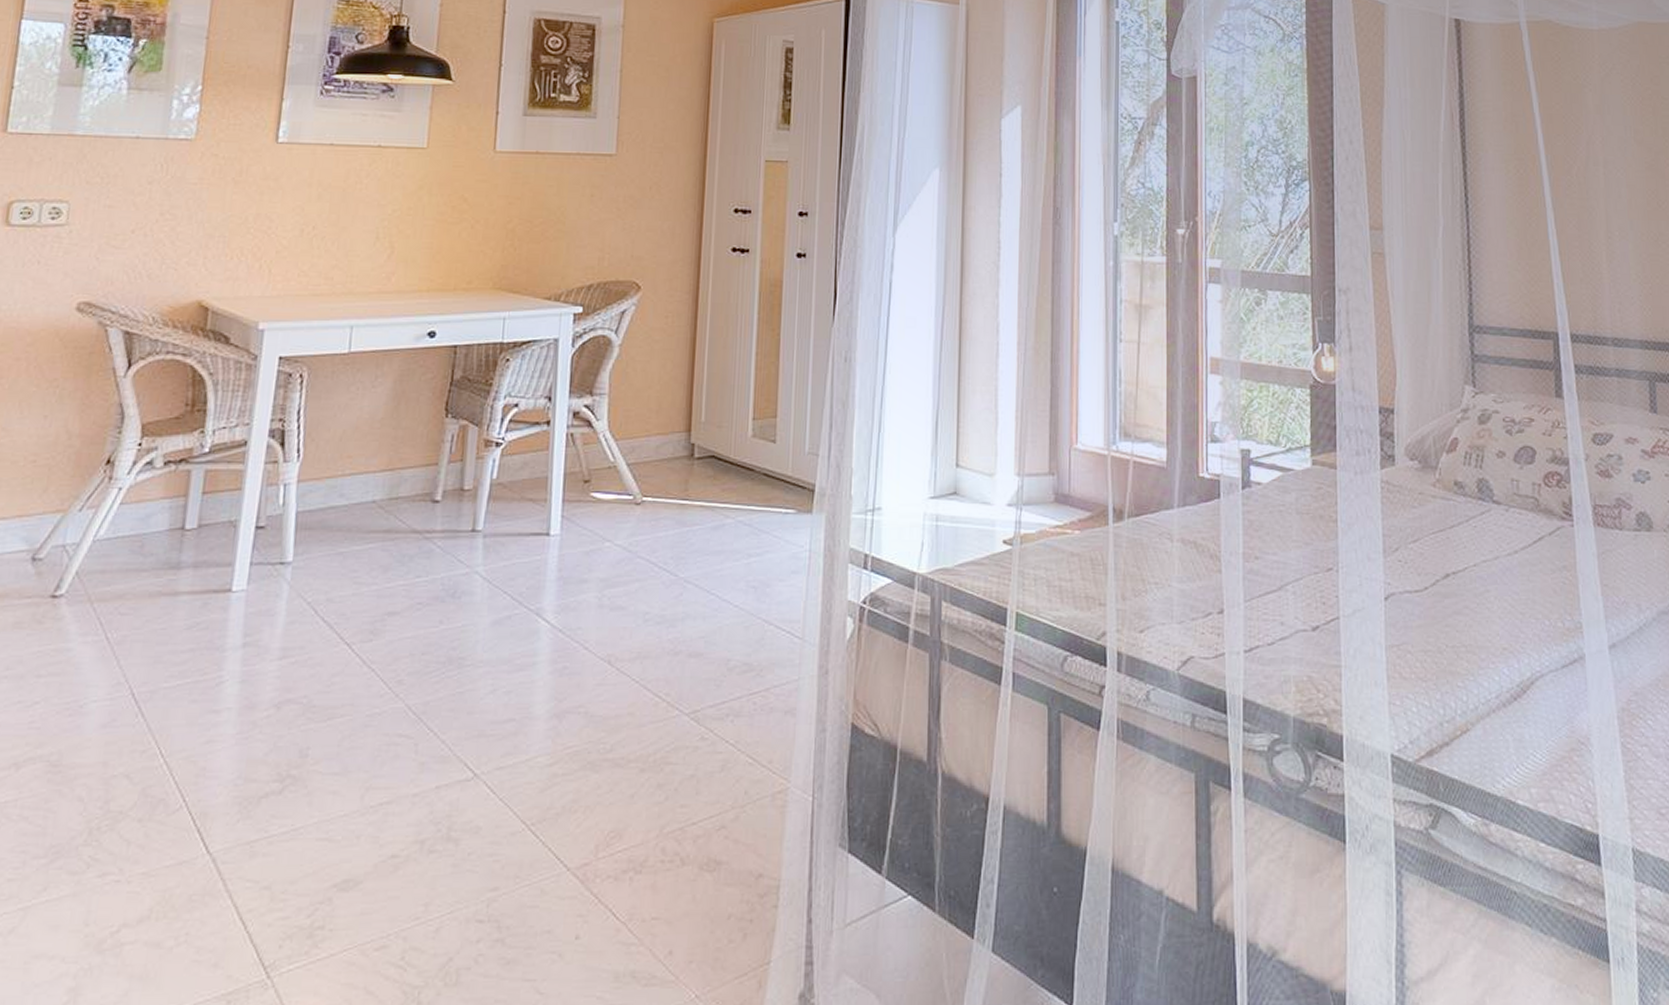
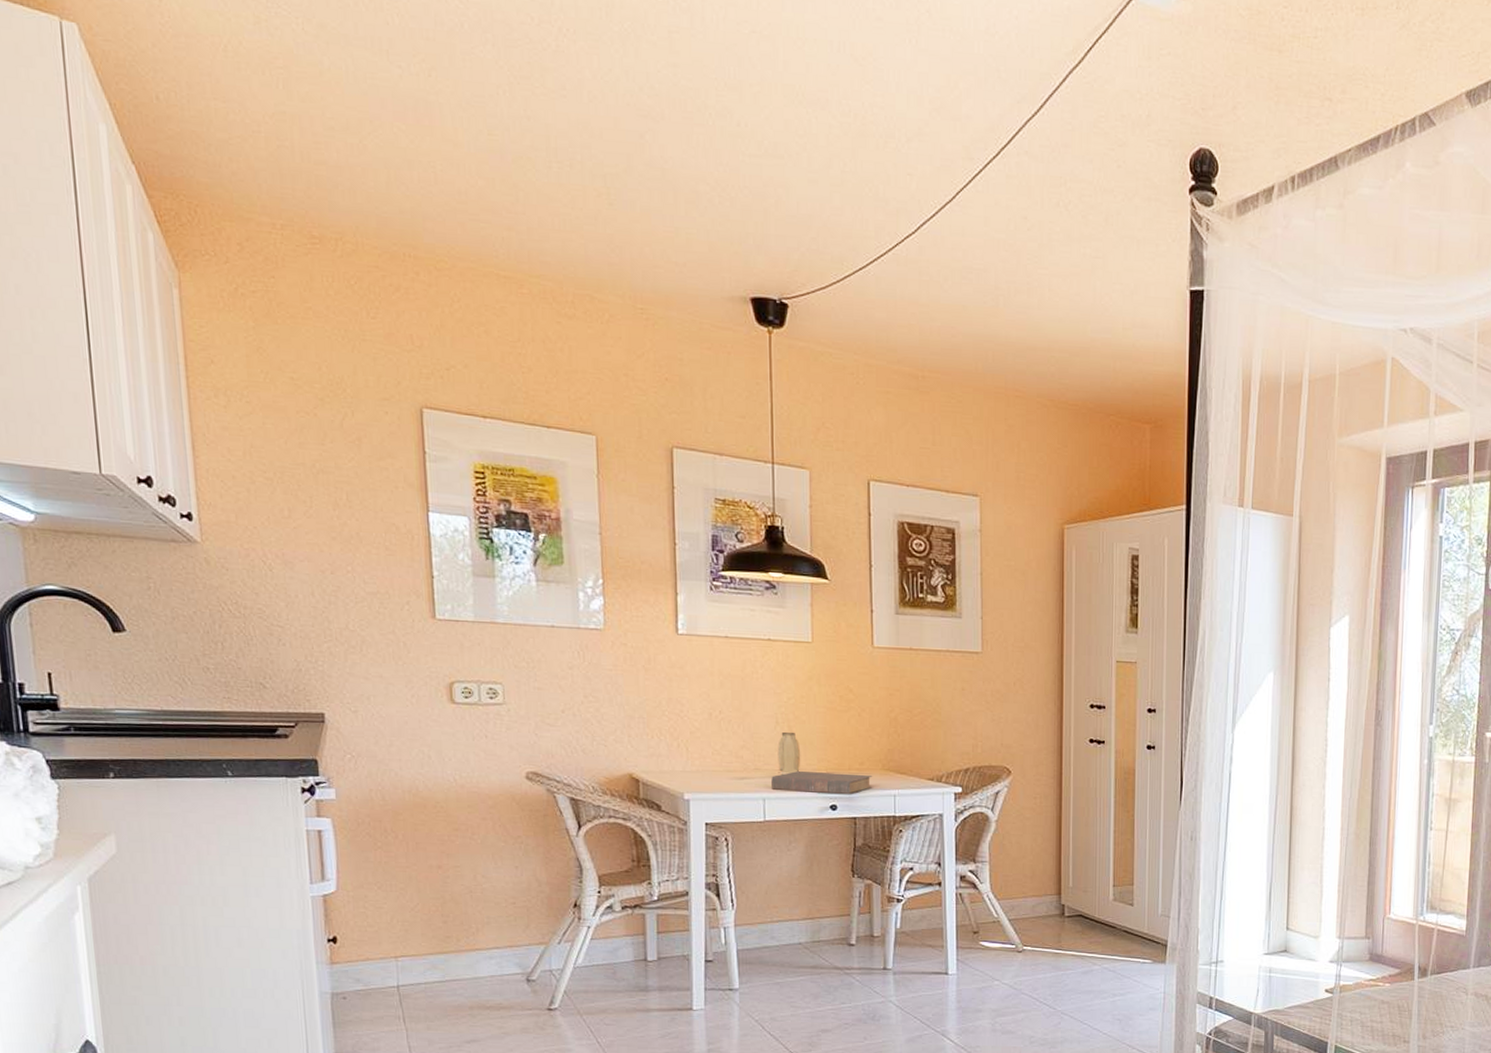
book: none [362,293,481,319] -> present [771,771,873,795]
vase: none [372,248,401,299] -> present [777,731,801,776]

